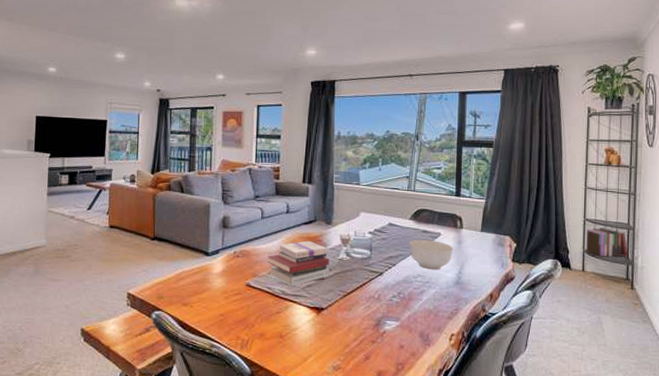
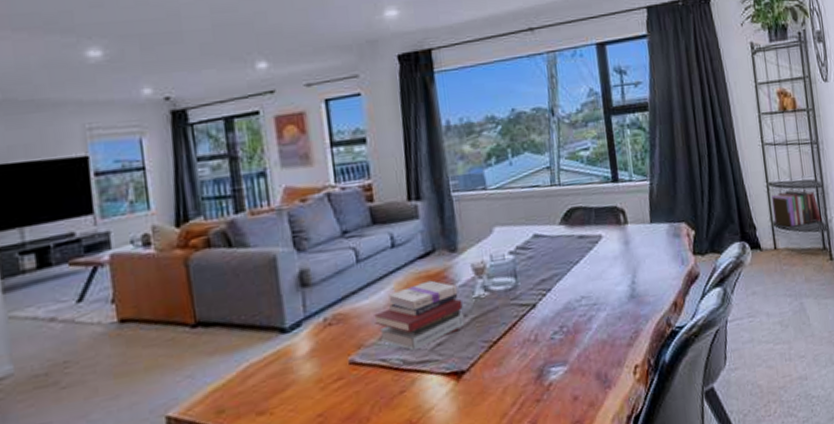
bowl: present [409,239,454,270] -> none [563,246,621,287]

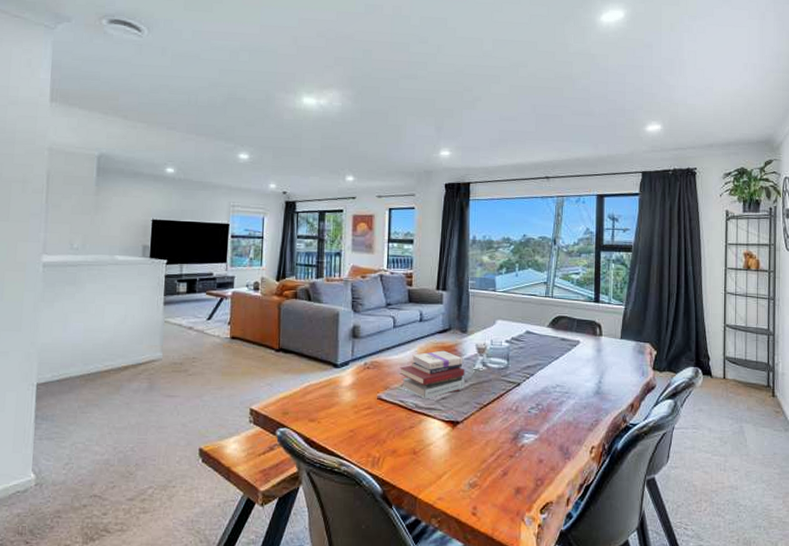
books: present [771,190,822,228] -> none [726,334,769,364]

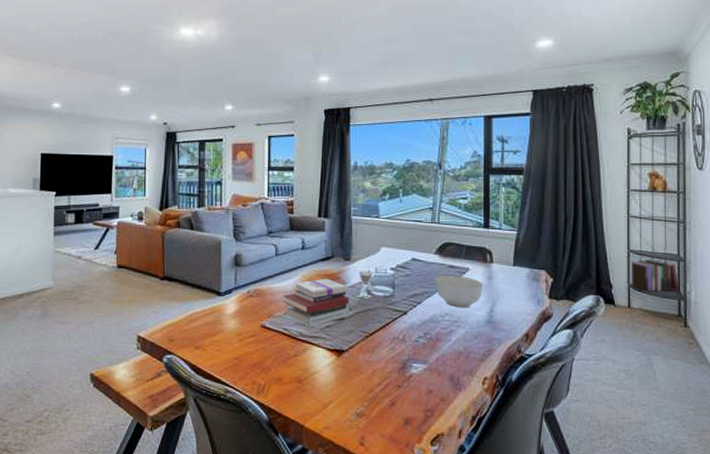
bowl: none [547,347,593,380] -> present [435,275,484,308]
books: none [726,334,769,364] -> present [630,259,680,292]

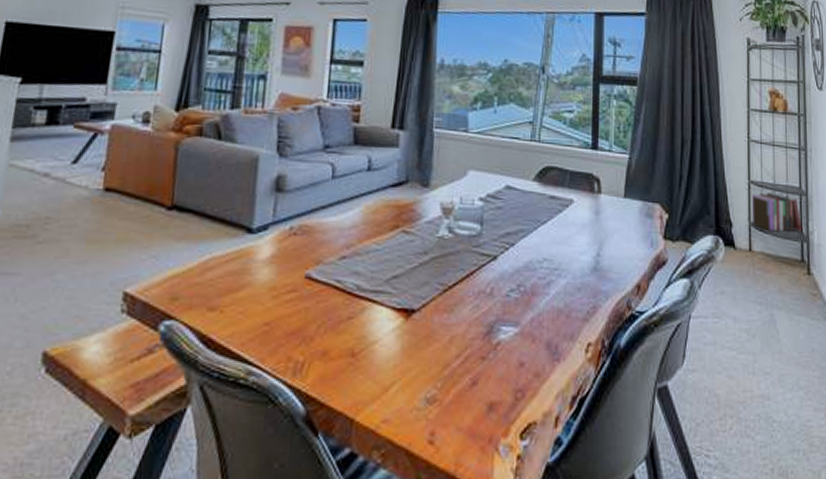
books: present [283,278,349,328] -> none [337,210,425,278]
bowl: present [435,275,484,308] -> none [532,208,590,252]

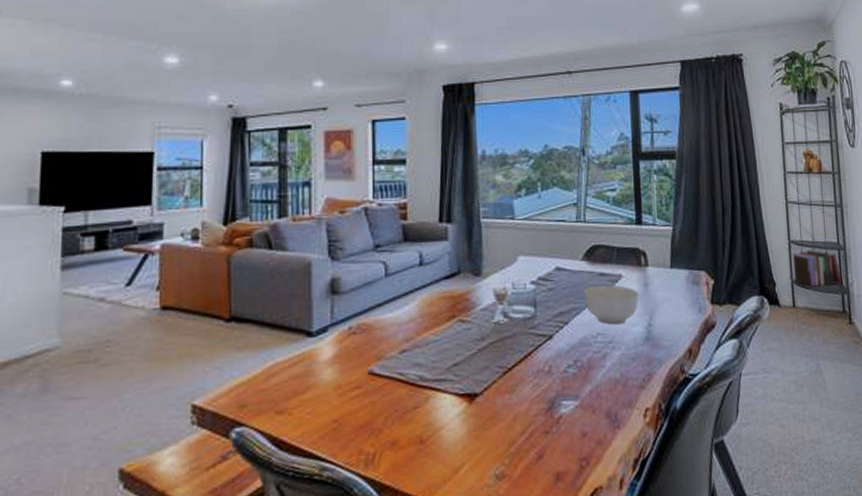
bowl: none [532,208,590,252] -> present [583,284,639,325]

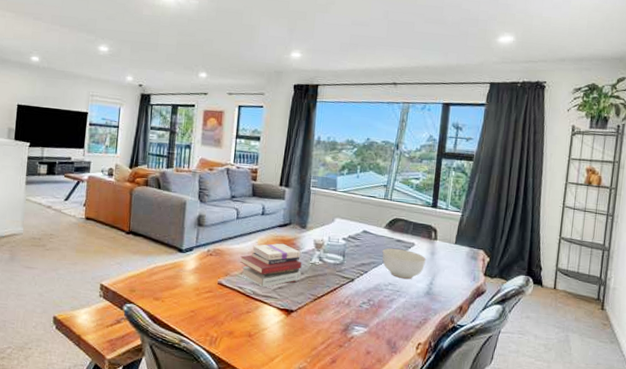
books: none [396,301,482,368] -> present [240,243,302,288]
books: present [792,250,843,287] -> none [558,247,602,278]

